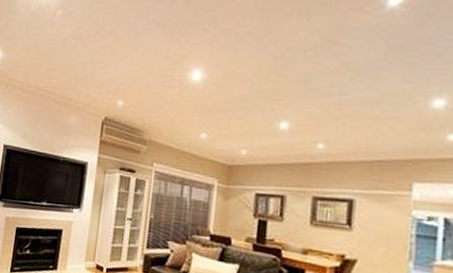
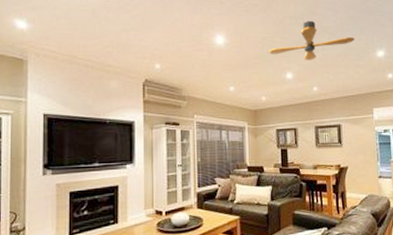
ceiling fan: none [259,54,395,107] -> present [269,21,354,60]

